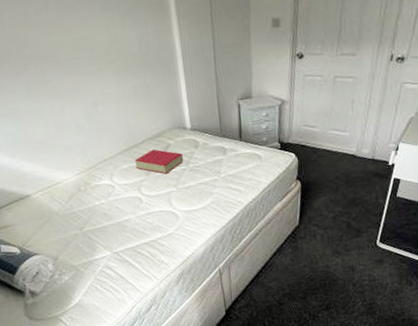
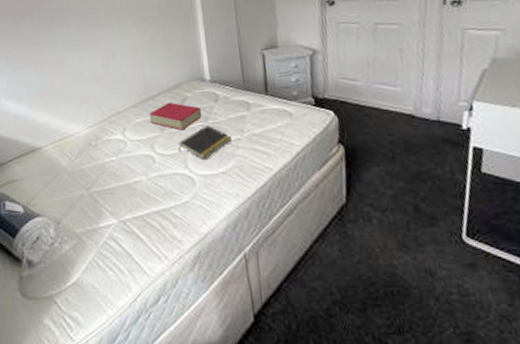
notepad: none [163,169,210,198] -> present [179,125,232,159]

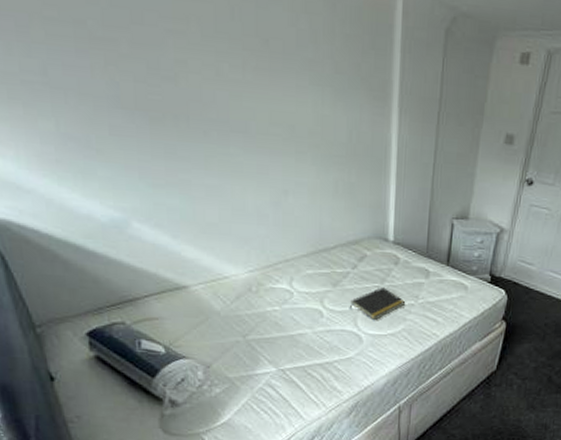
book: present [149,102,201,131] -> none [321,257,378,289]

